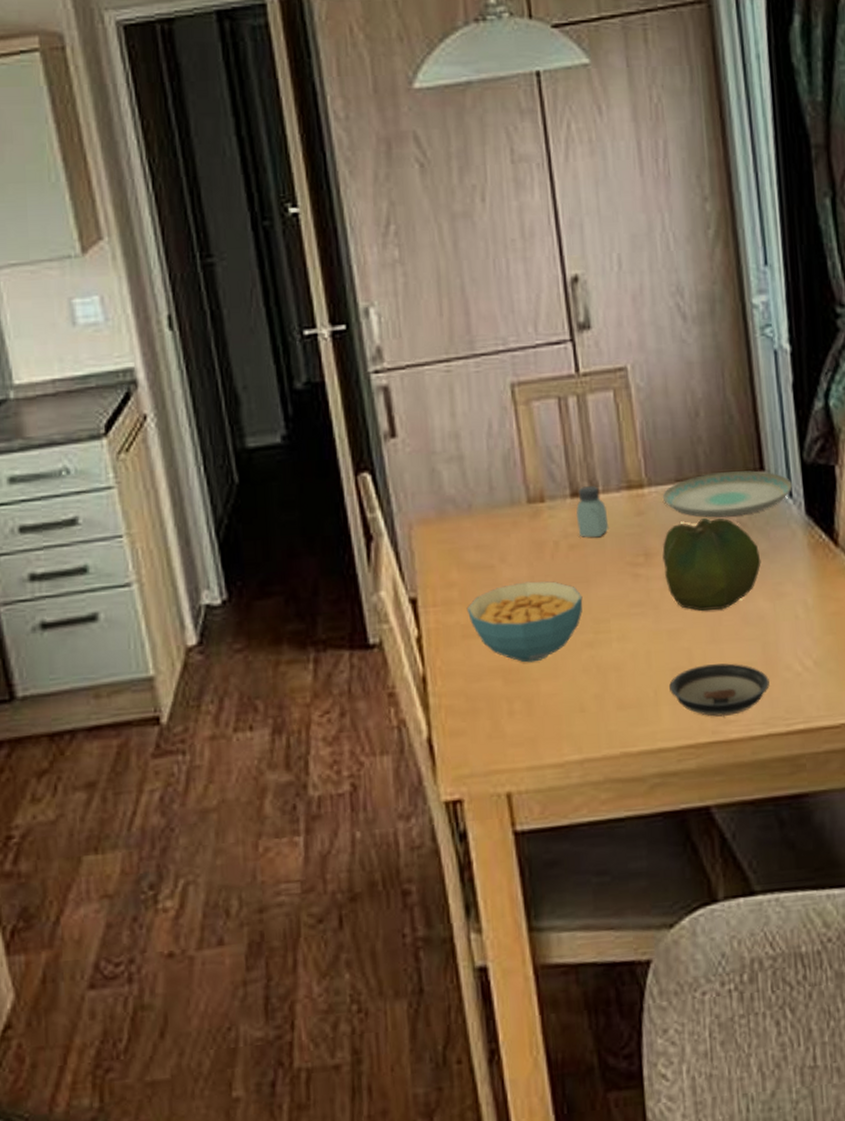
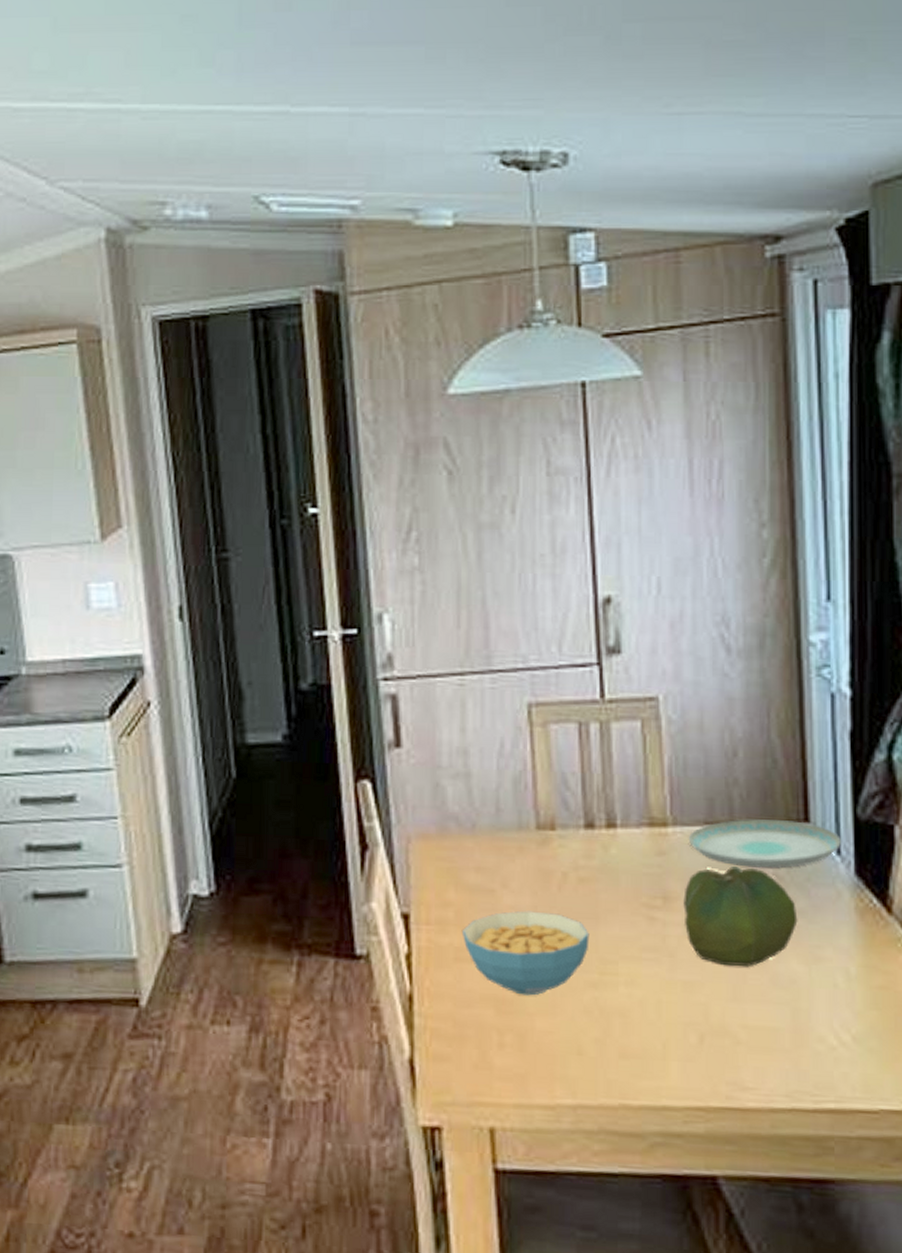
saltshaker: present [576,486,609,538] -> none [590,818,625,874]
saucer: present [669,663,770,717] -> none [680,1023,797,1082]

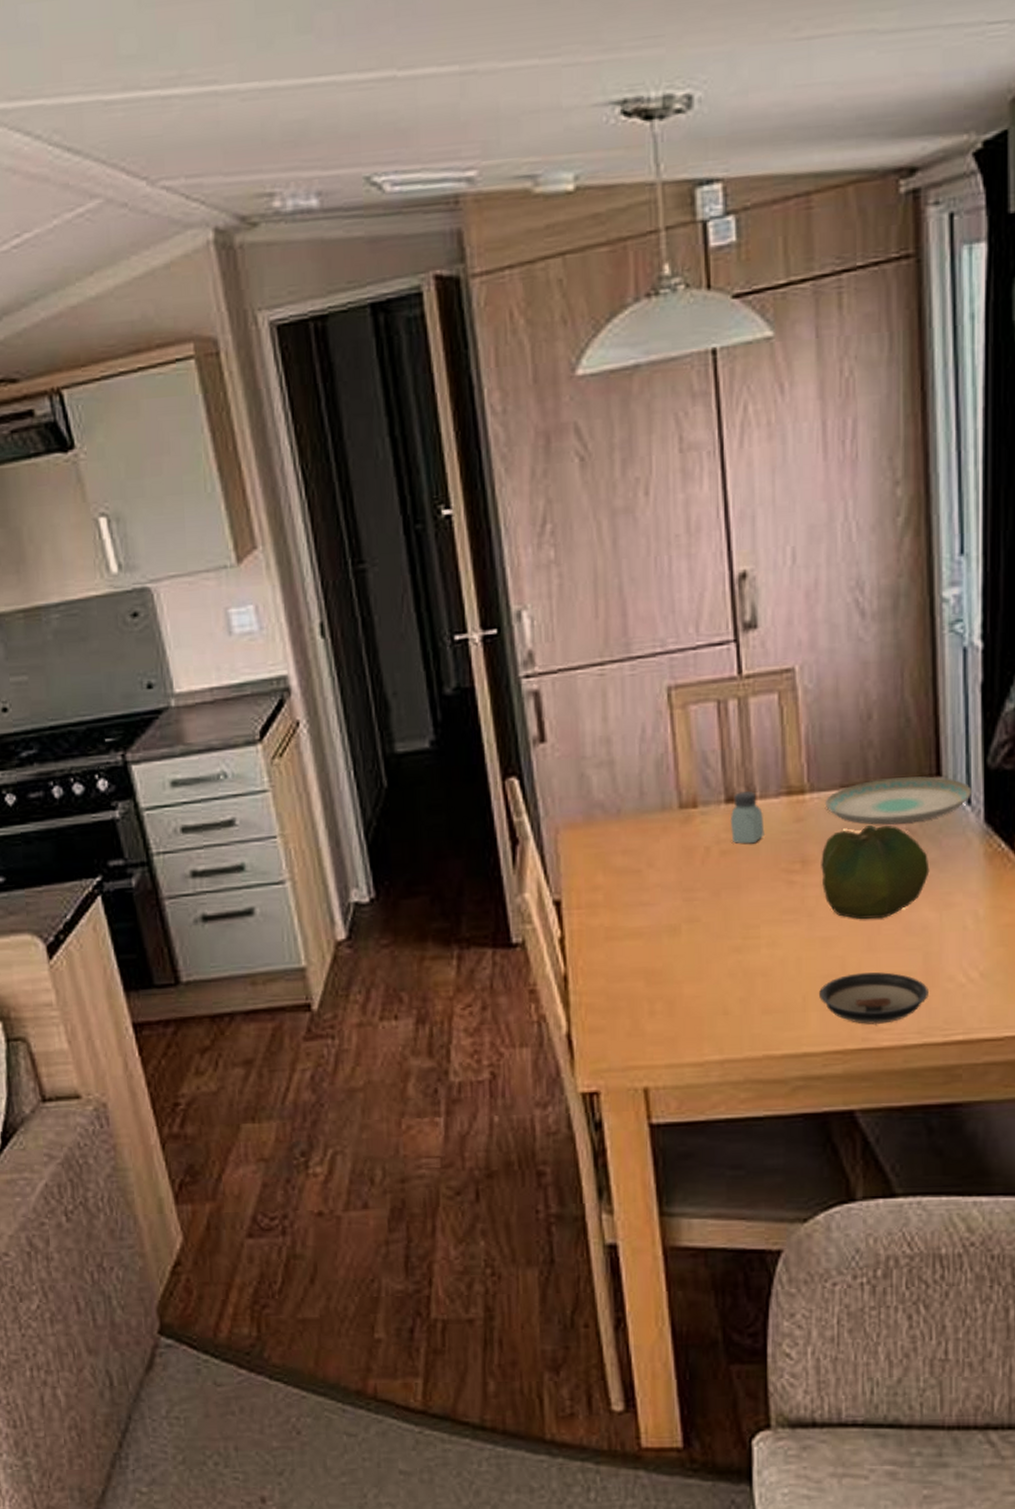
cereal bowl: present [461,911,590,996] -> none [611,886,732,965]
saltshaker: none [590,818,625,874] -> present [731,791,765,844]
saucer: none [680,1023,797,1082] -> present [819,972,928,1024]

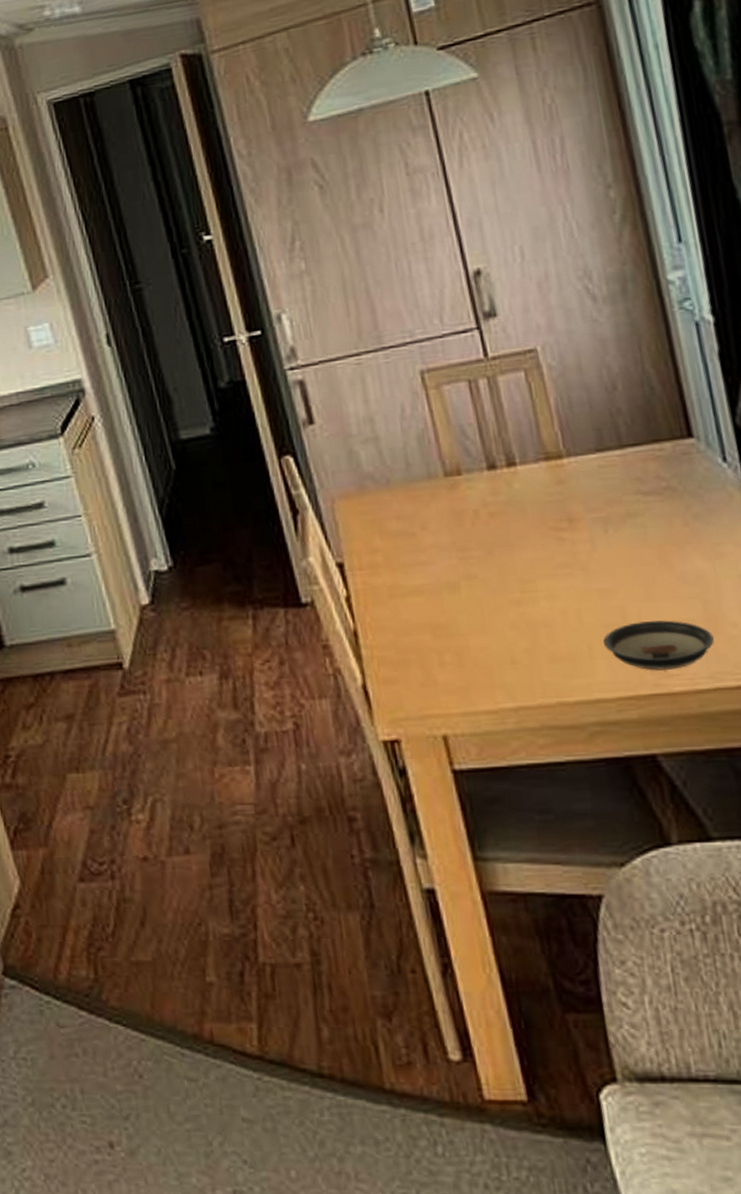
saltshaker: present [731,791,765,844] -> none [494,458,529,506]
cabbage: present [821,825,930,919] -> none [586,484,696,571]
plate: present [825,776,971,825] -> none [583,437,726,484]

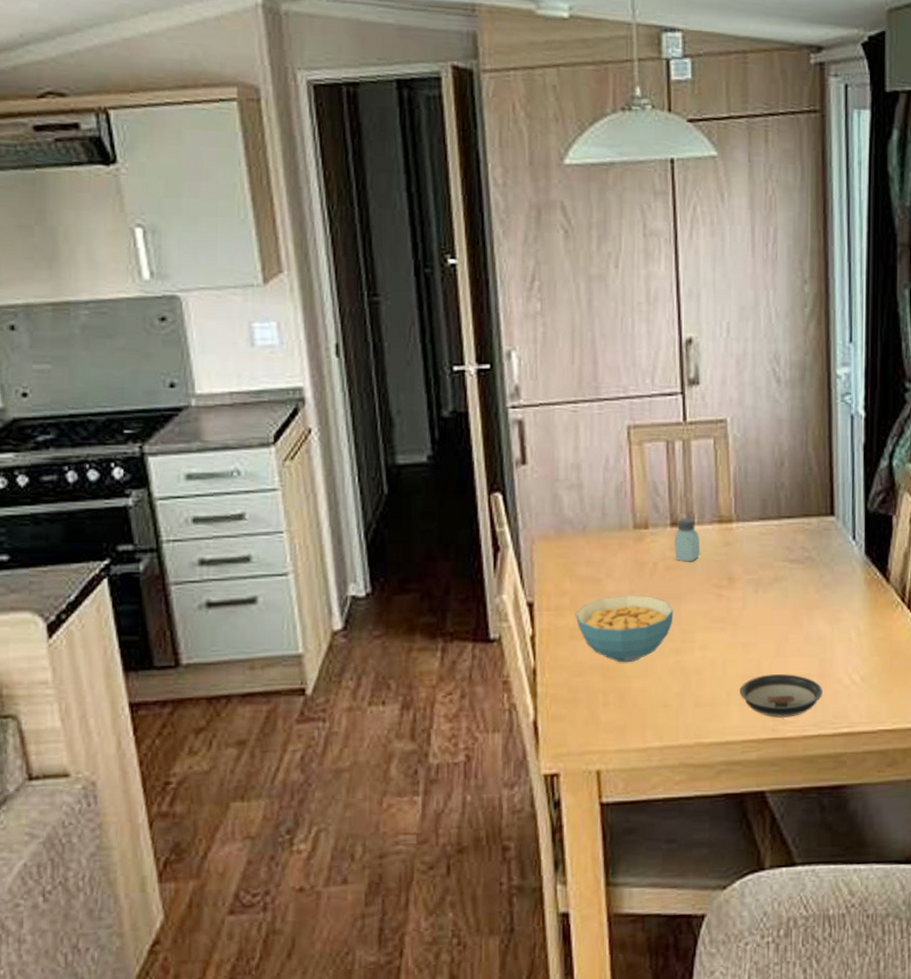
cereal bowl: none [391,546,508,619] -> present [575,595,674,663]
saltshaker: none [494,458,529,506] -> present [674,518,701,562]

